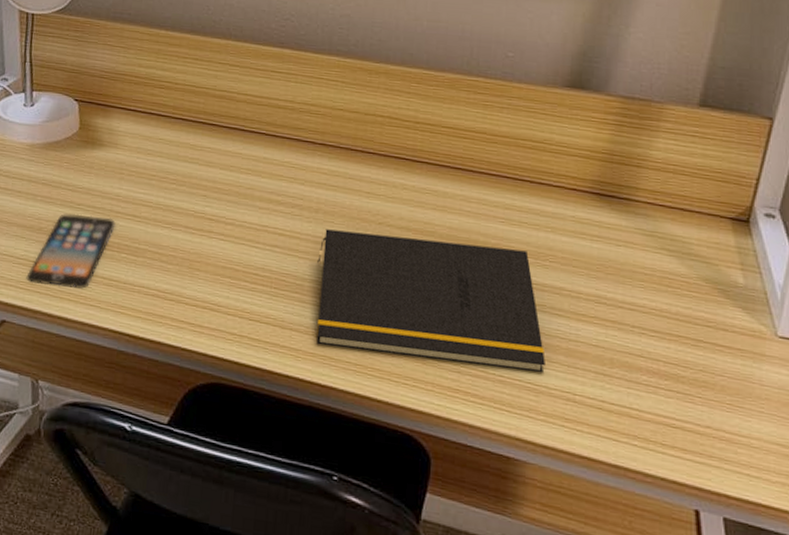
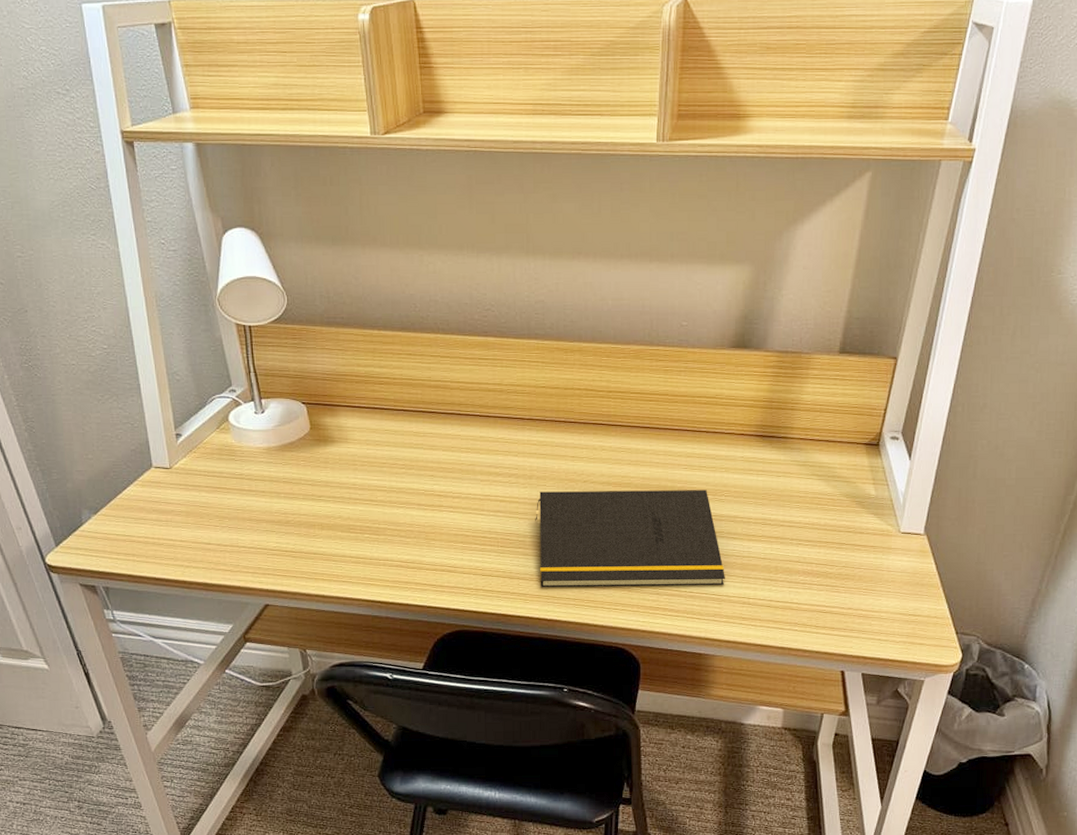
smartphone: present [26,213,116,289] -> none [281,504,356,570]

